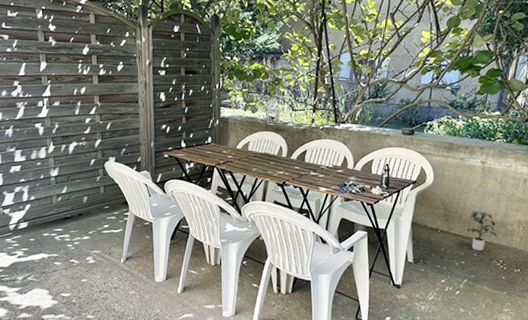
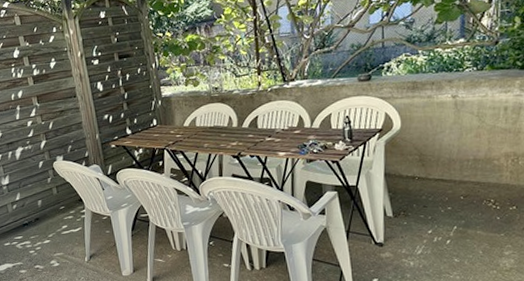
potted plant: present [466,211,498,251] -> none [447,150,484,194]

